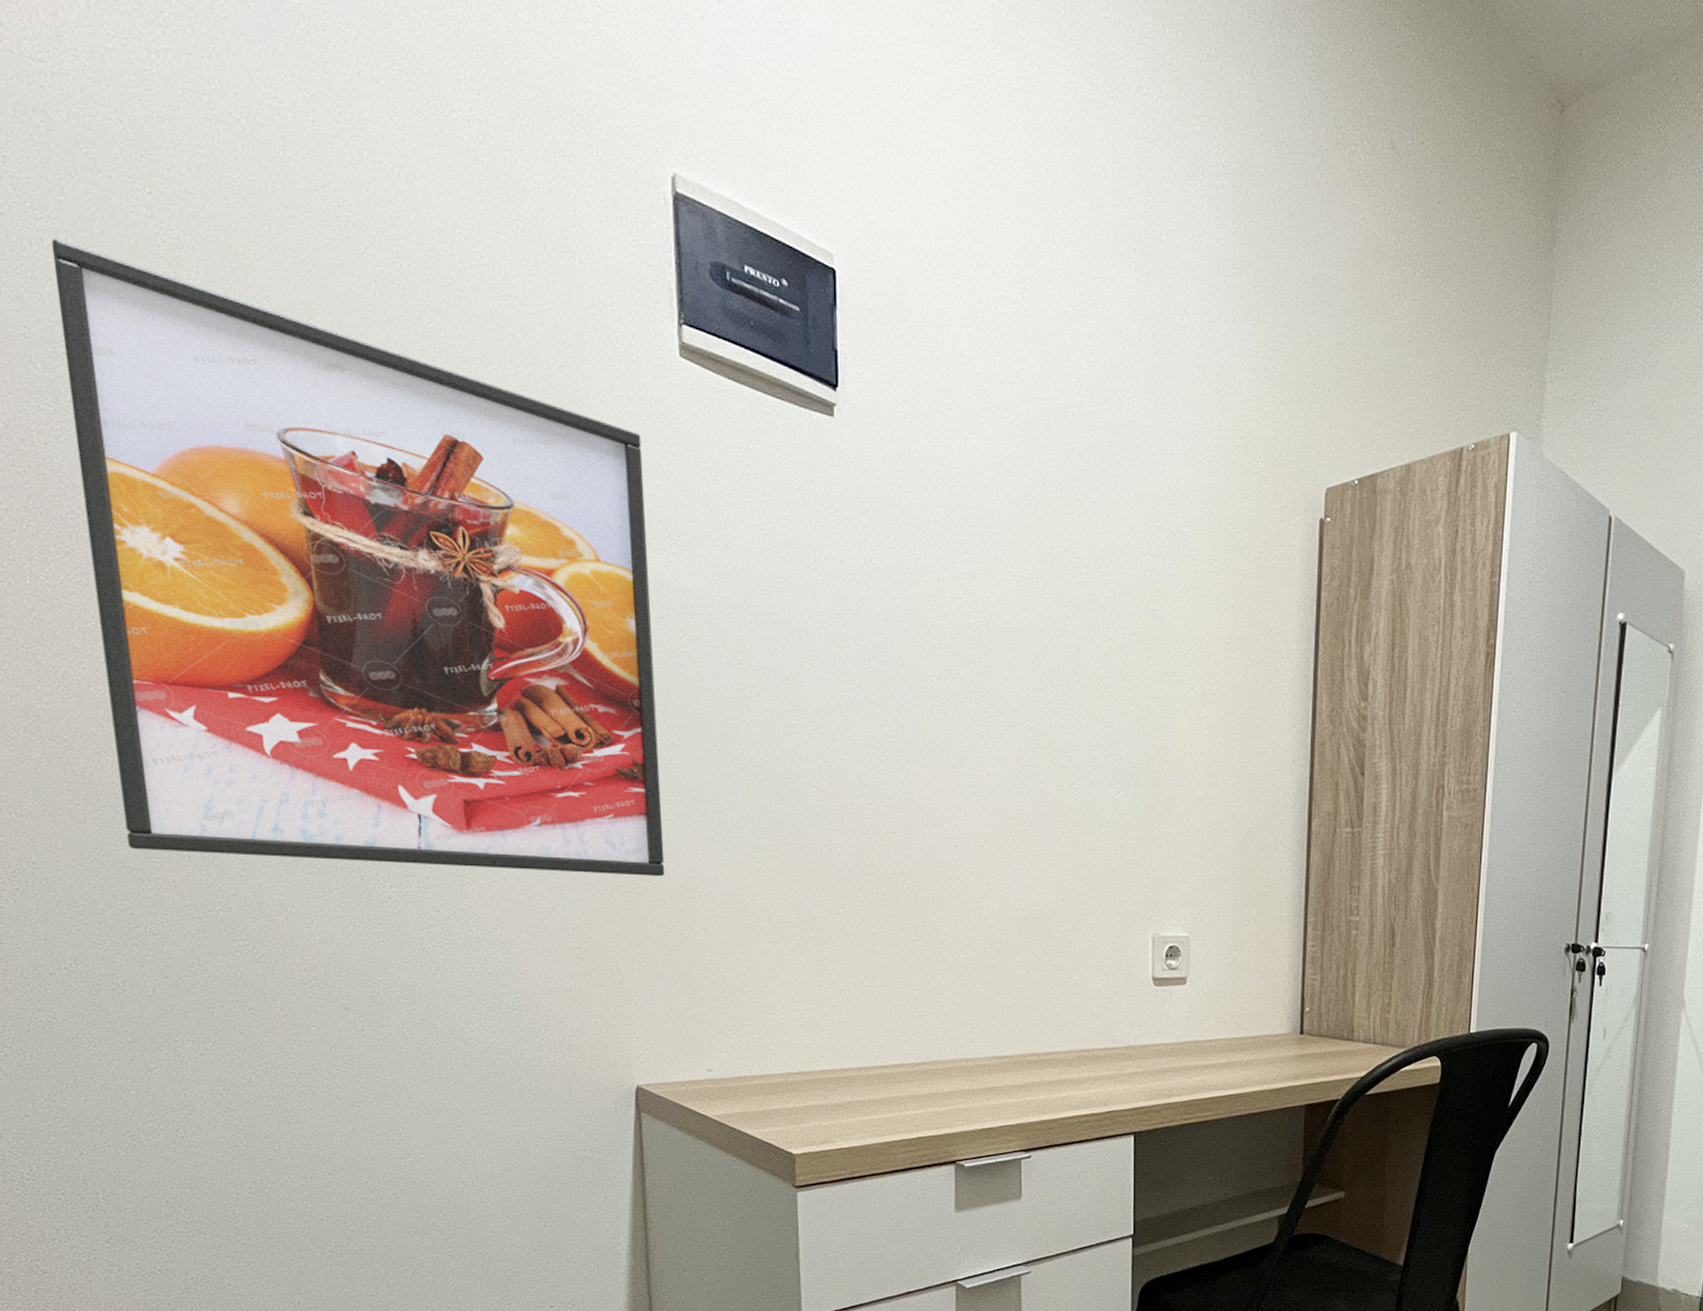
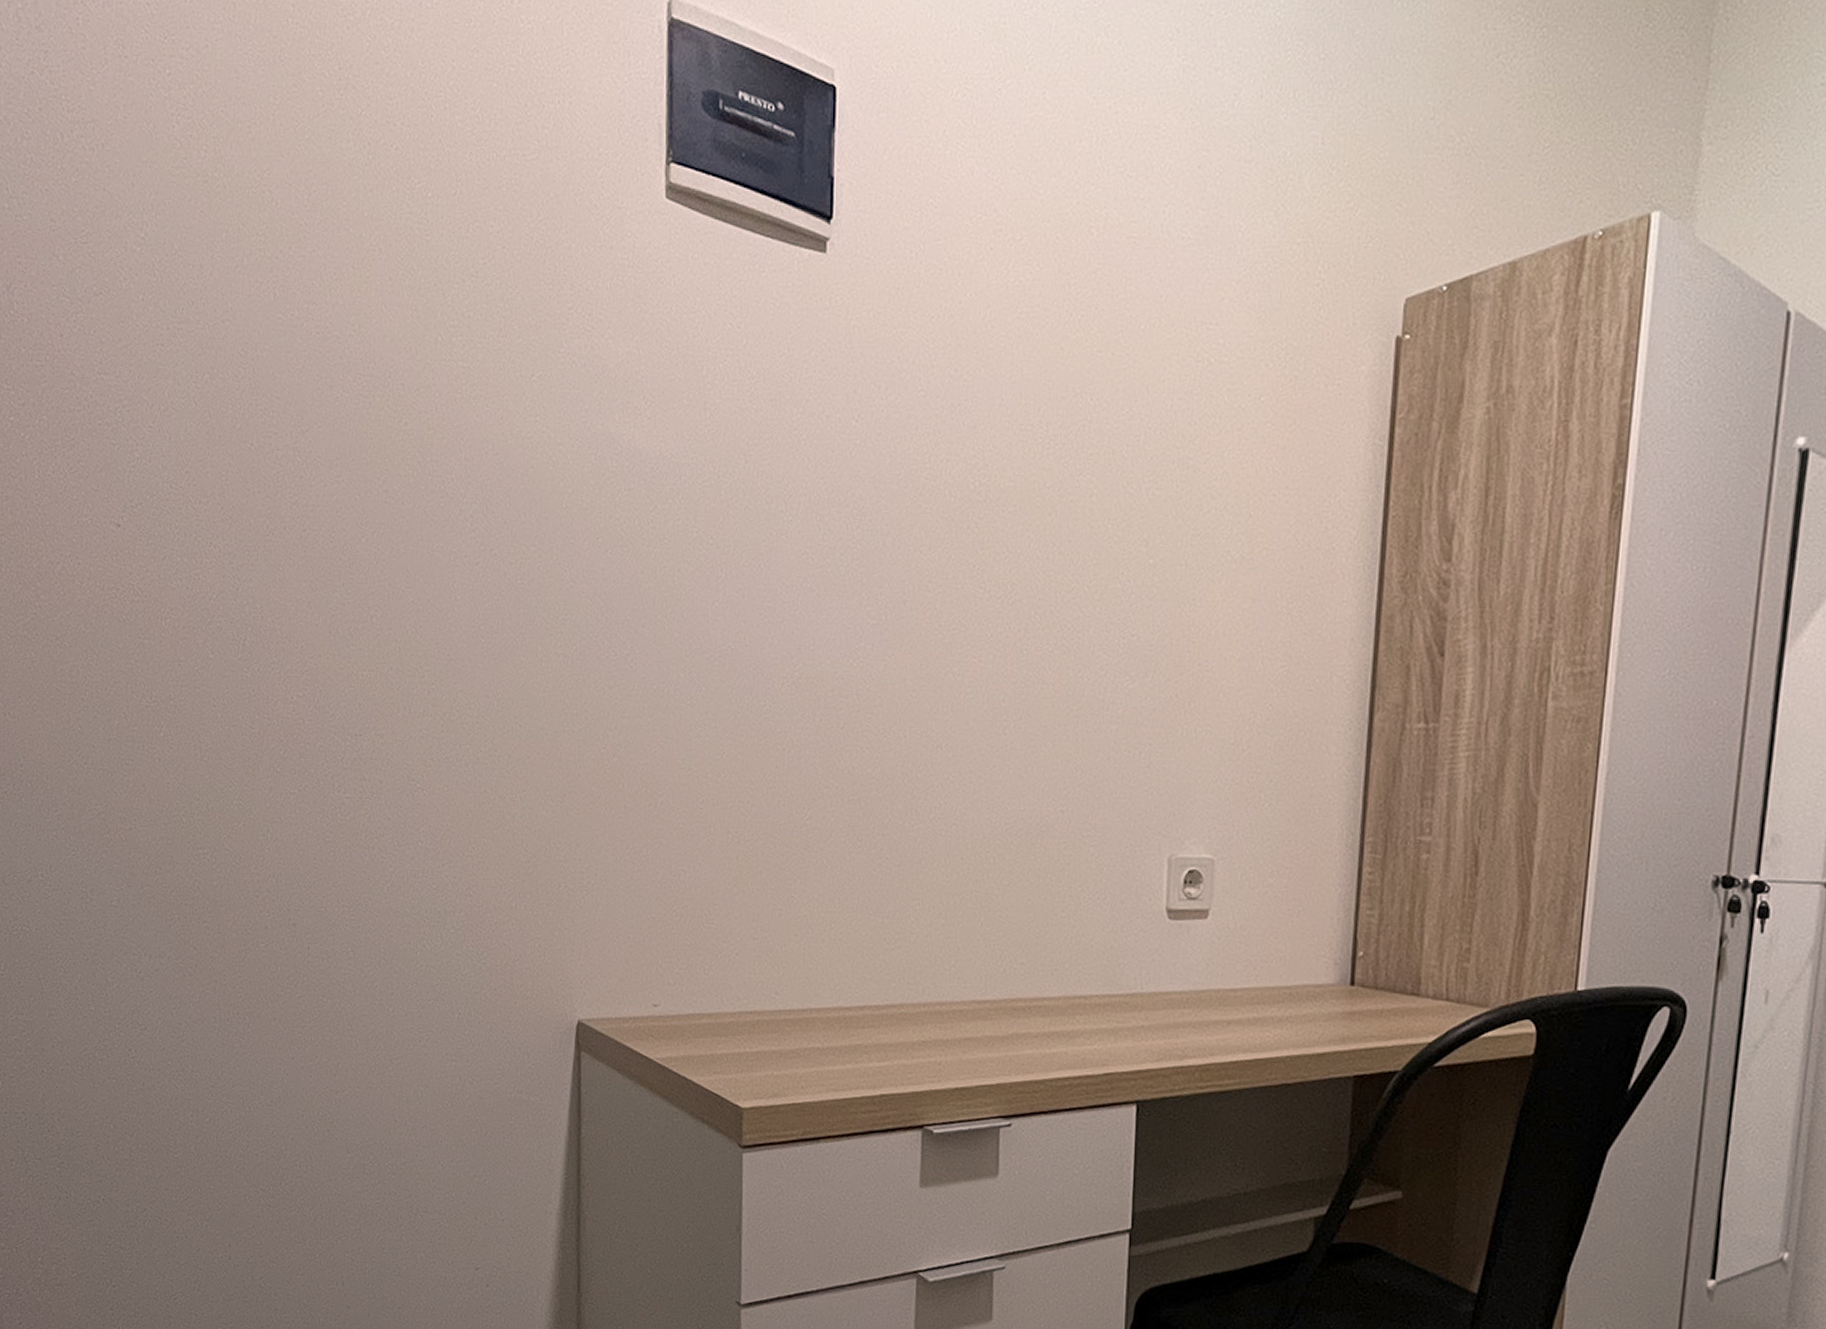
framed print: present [51,239,665,877] -> none [80,129,622,782]

